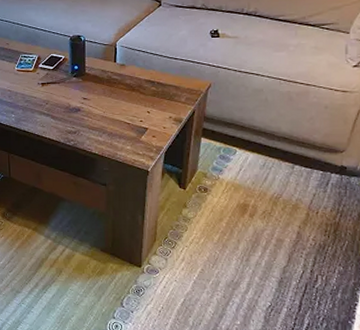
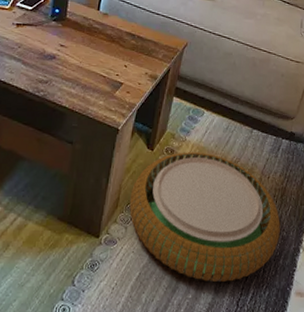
woven basket: none [167,189,335,312] -> present [129,151,280,282]

